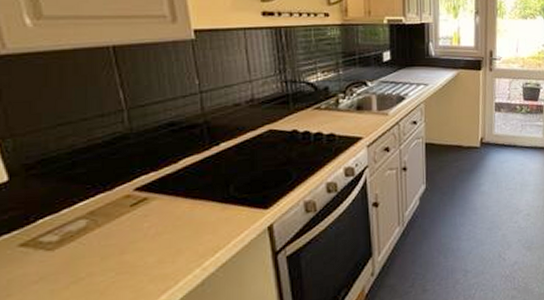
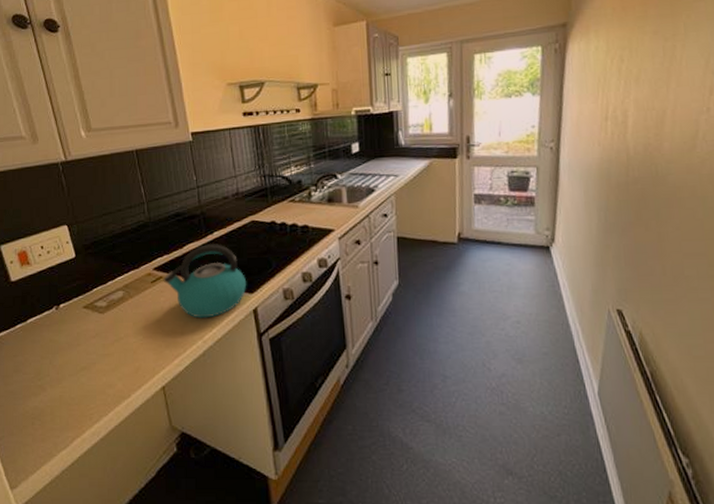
kettle: none [148,156,261,244] -> present [163,244,247,319]

